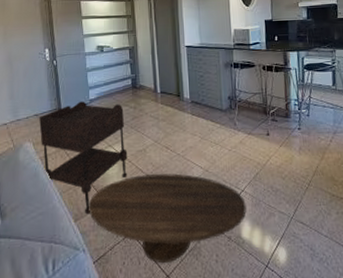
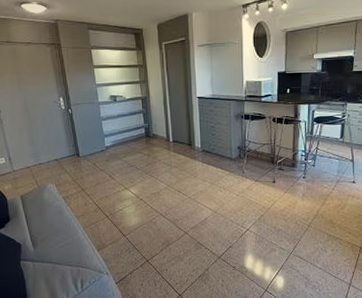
side table: present [39,101,128,215] -> none [60,148,144,246]
coffee table: present [89,173,247,264] -> none [109,214,250,286]

